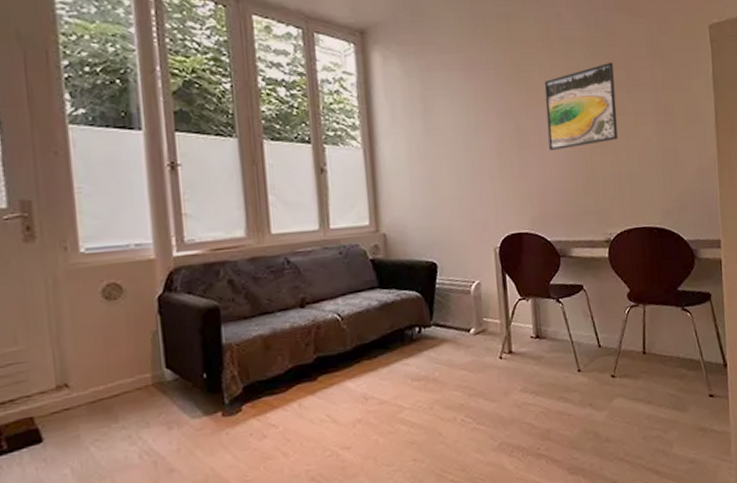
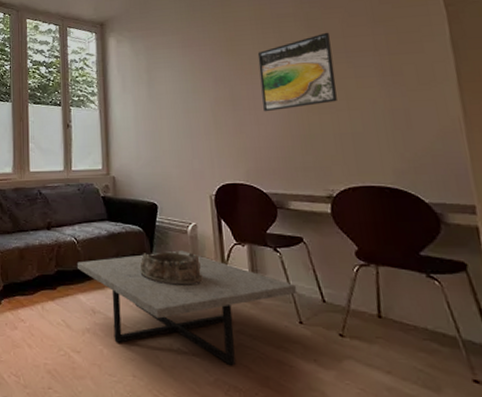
coffee table: none [343,313,577,429] -> present [78,250,298,366]
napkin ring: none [418,313,487,353] -> present [140,252,203,285]

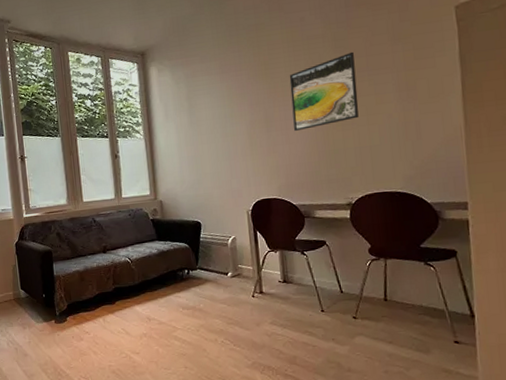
coffee table: present [78,250,298,366] -> none [132,260,321,351]
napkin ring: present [140,252,203,285] -> none [187,261,242,291]

